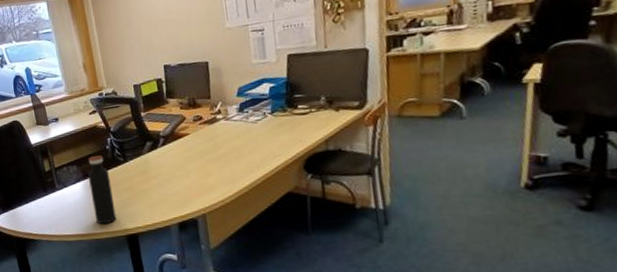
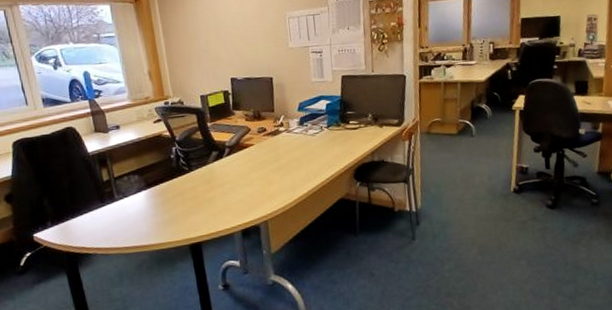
water bottle: present [88,155,116,225] -> none [151,164,180,235]

